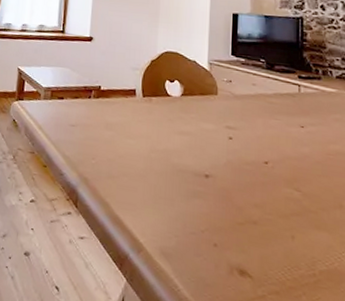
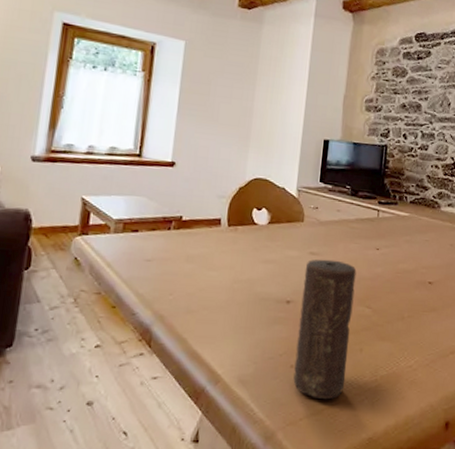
candle: none [218,134,280,289] -> present [293,259,357,400]

